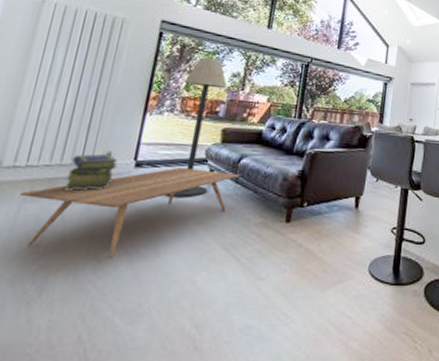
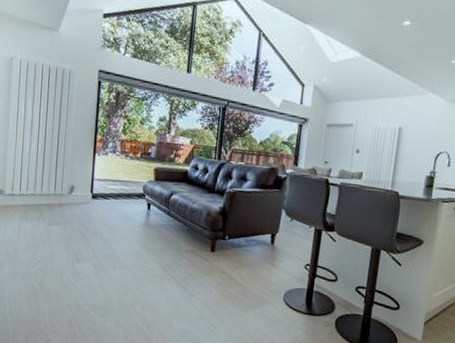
coffee table: present [20,167,240,258] -> none [19,200,171,268]
stack of books: present [65,153,119,191] -> none [47,186,80,215]
floor lamp: present [165,57,227,198] -> none [116,103,156,225]

